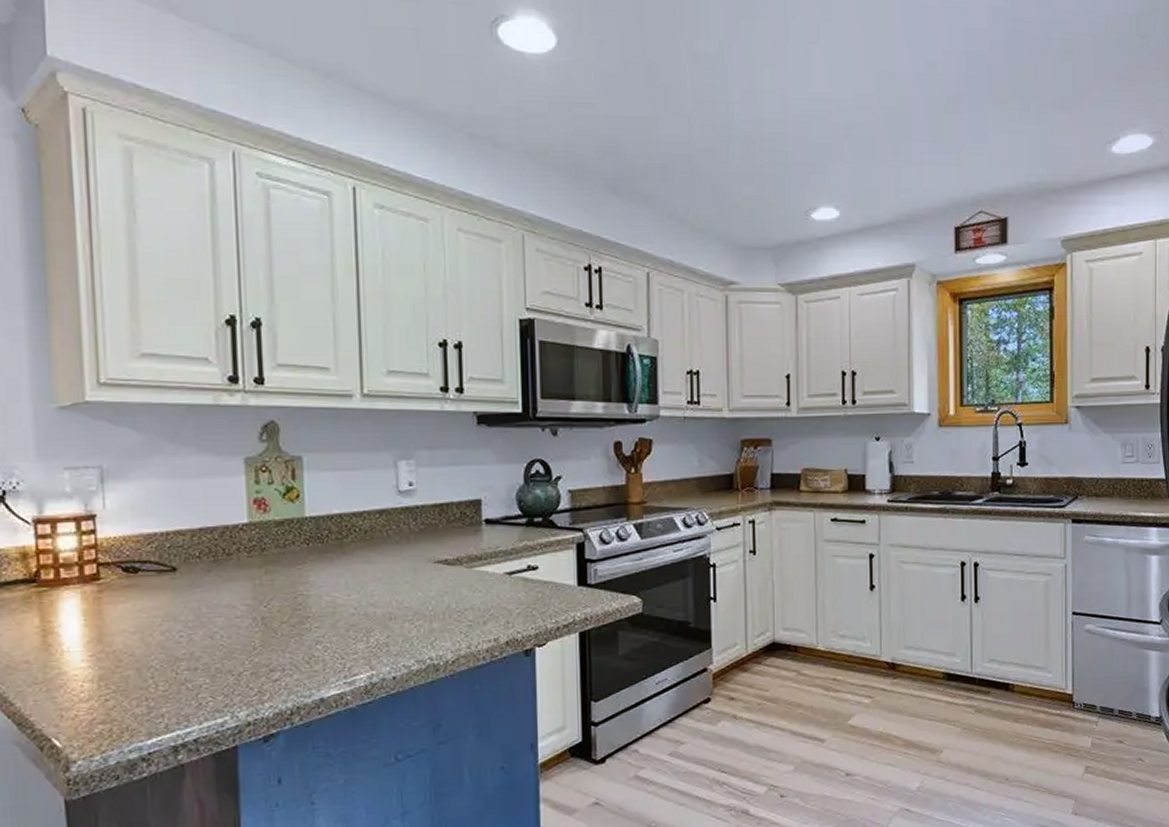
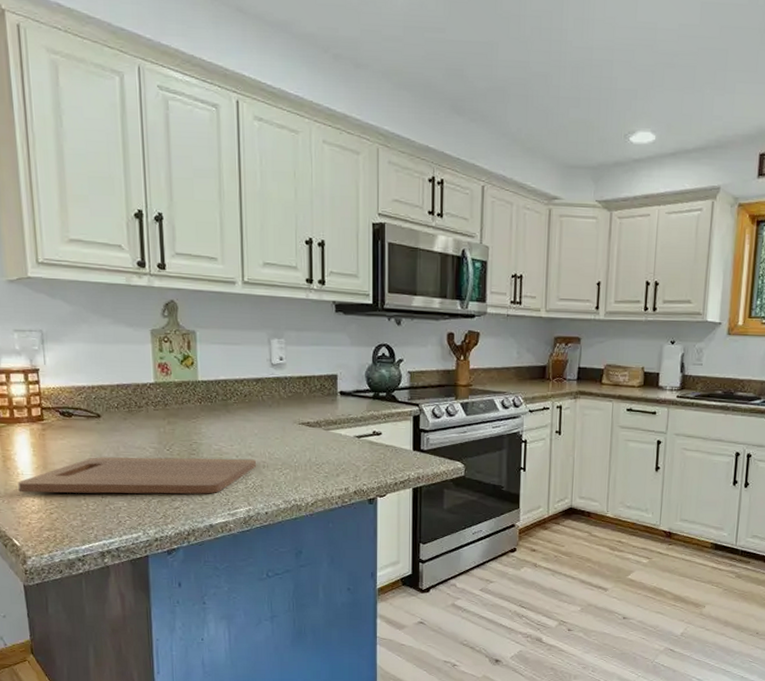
cutting board: none [62,610,381,676] -> present [18,457,257,494]

